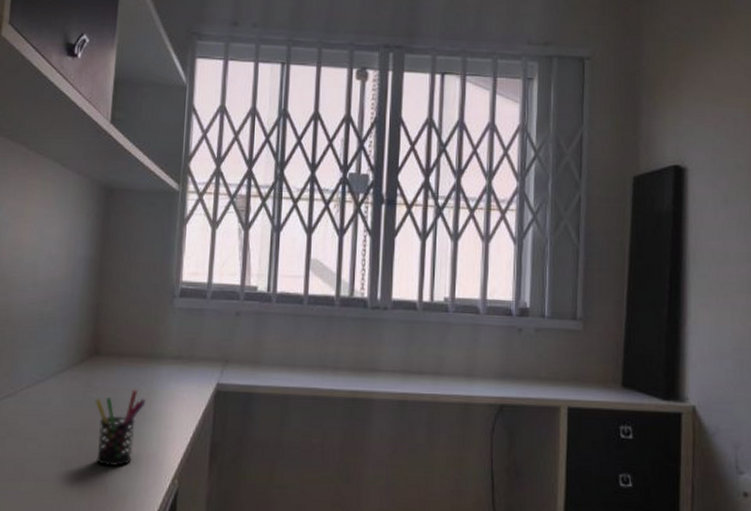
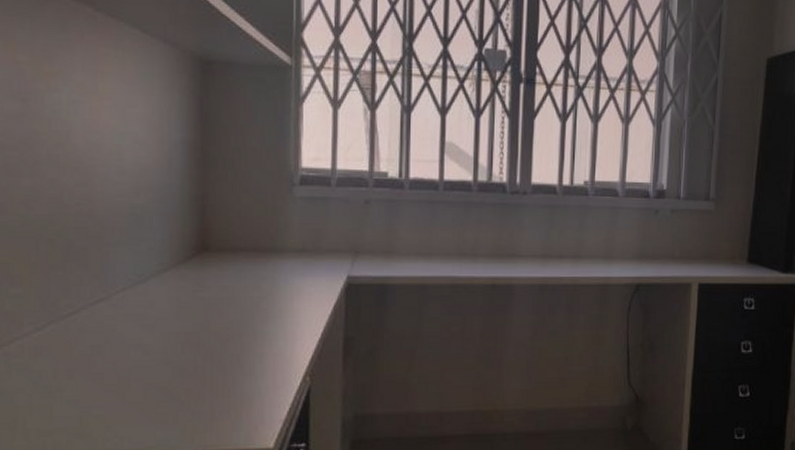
pen holder: present [95,389,146,466] -> none [208,287,268,368]

